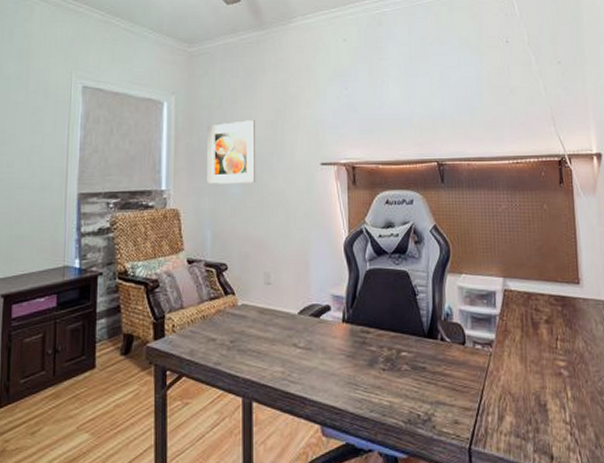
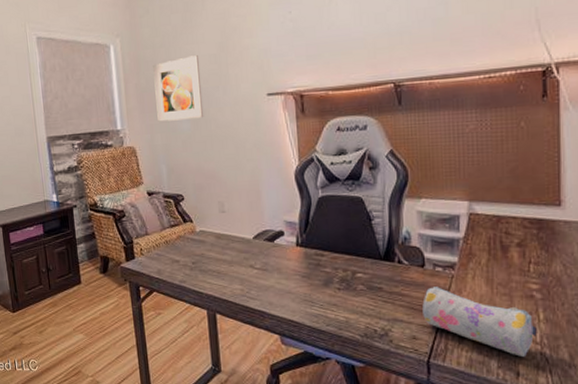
pencil case: none [464,365,567,439] -> present [422,287,537,357]

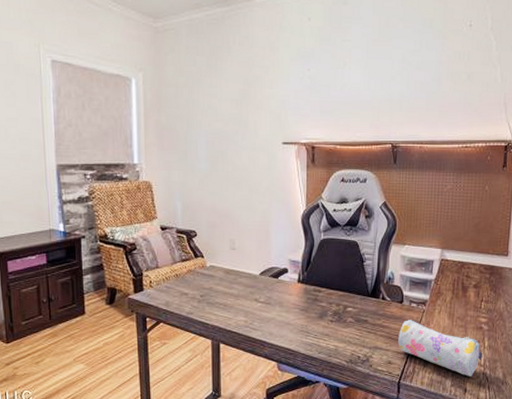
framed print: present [153,55,204,122] -> none [175,99,222,160]

